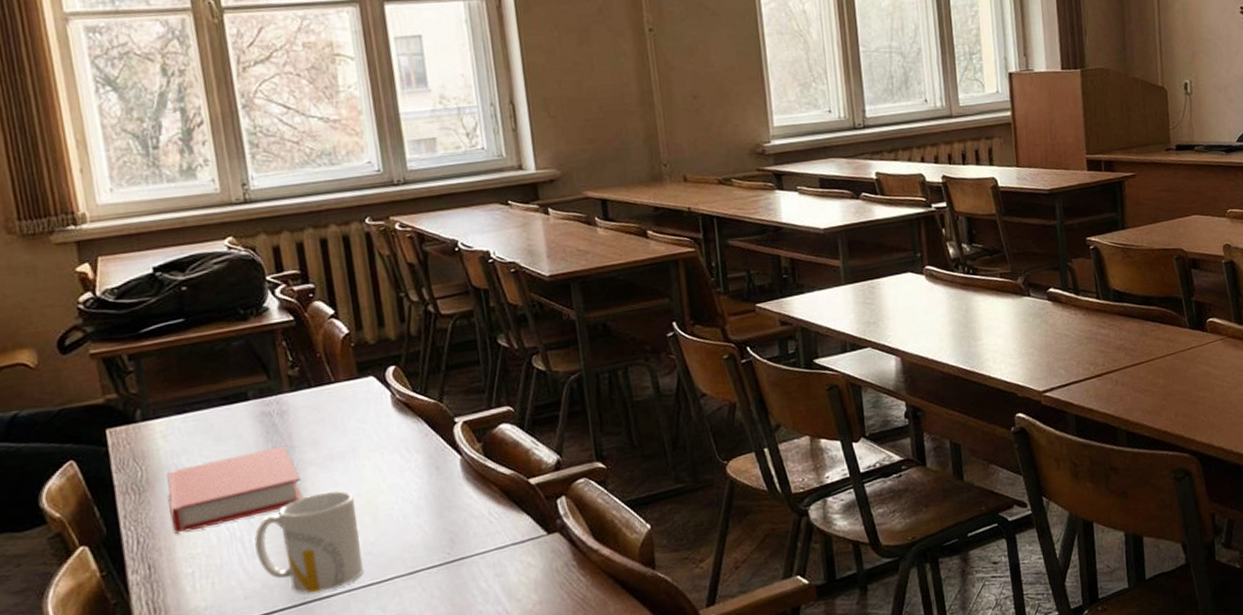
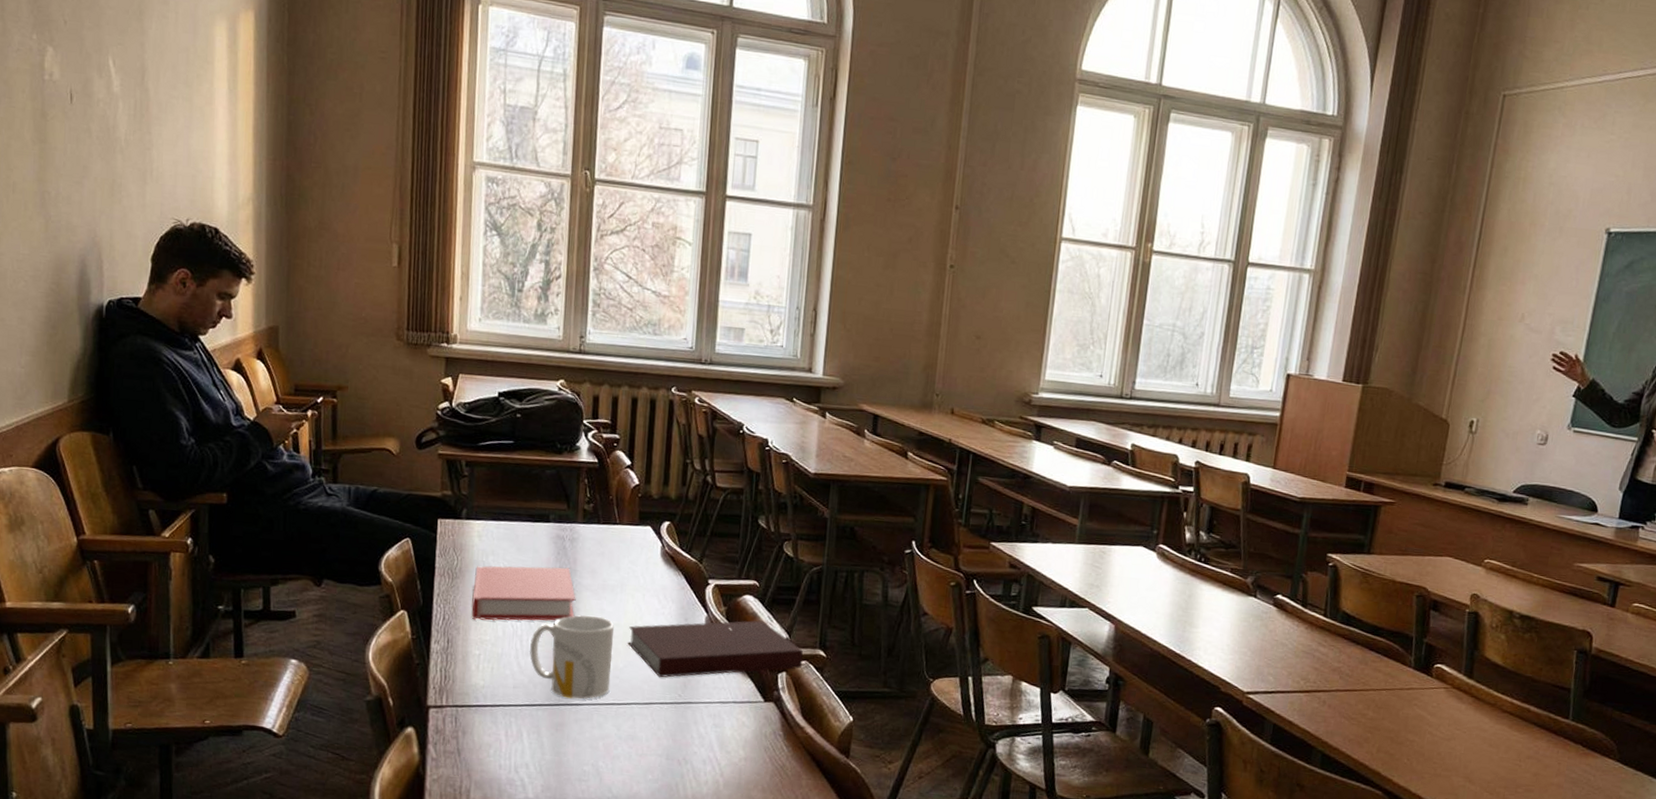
notebook: none [372,447,582,541] -> present [628,620,804,678]

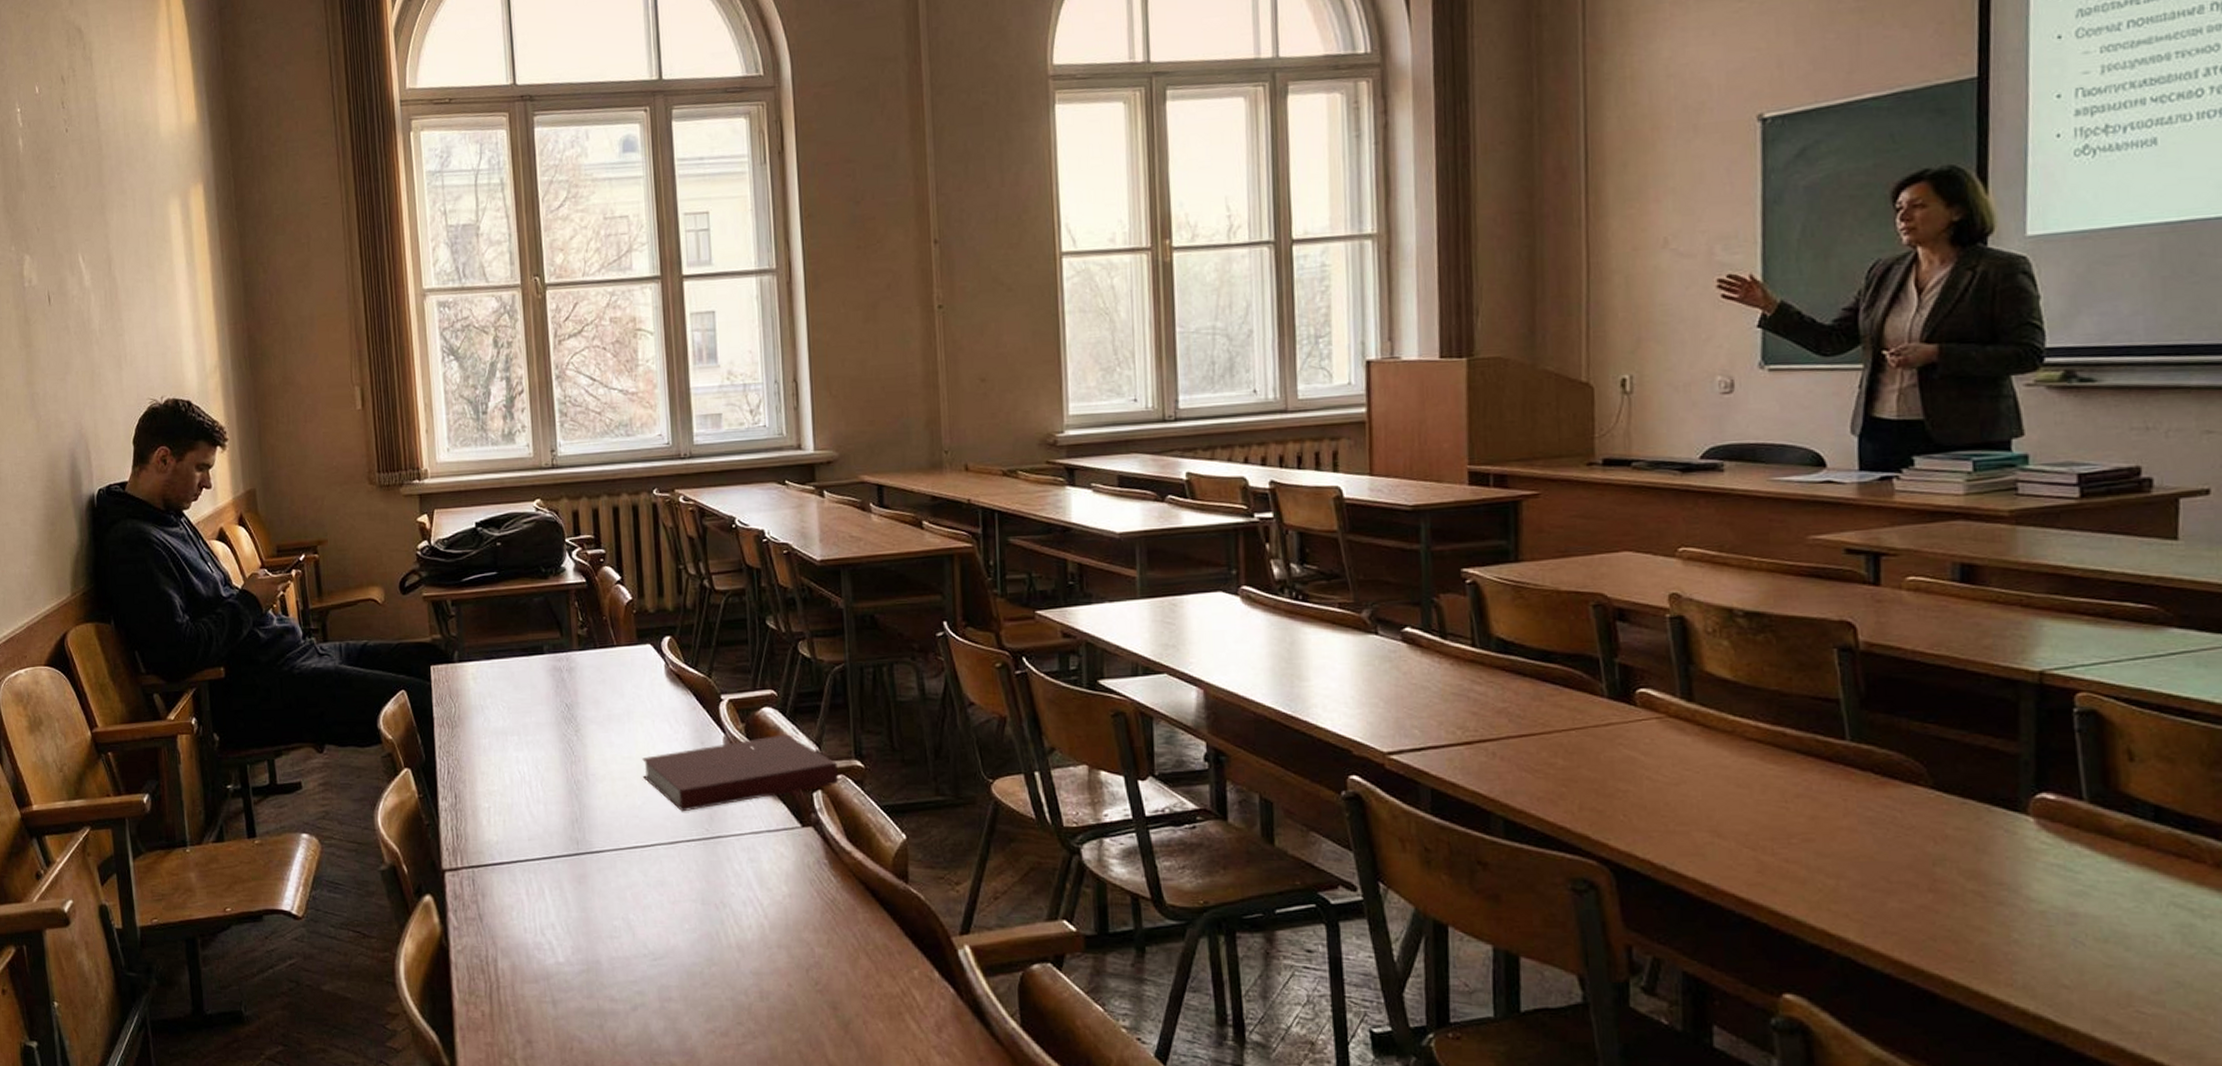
book: present [471,565,576,621] -> none [474,701,583,769]
mug: present [530,615,615,699] -> none [540,750,631,846]

